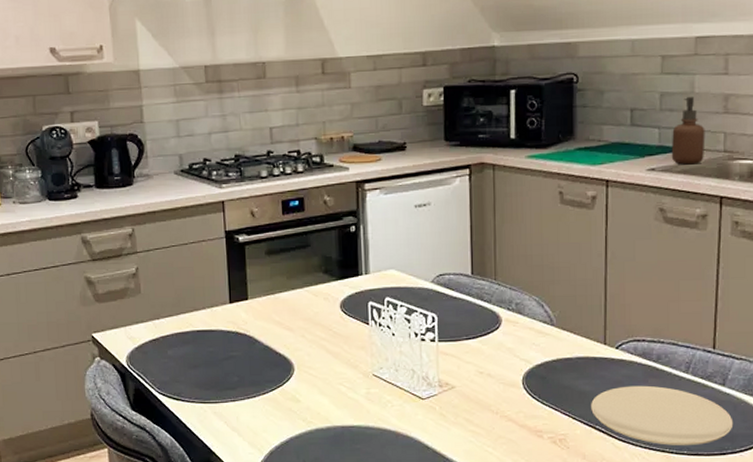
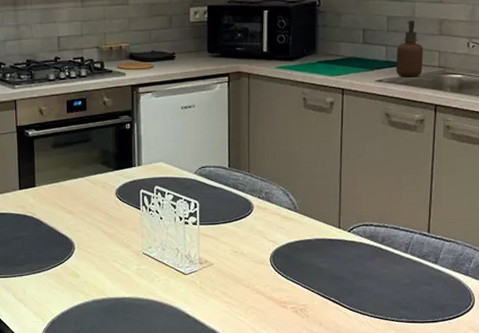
plate: present [591,385,734,445] -> none [327,263,444,314]

